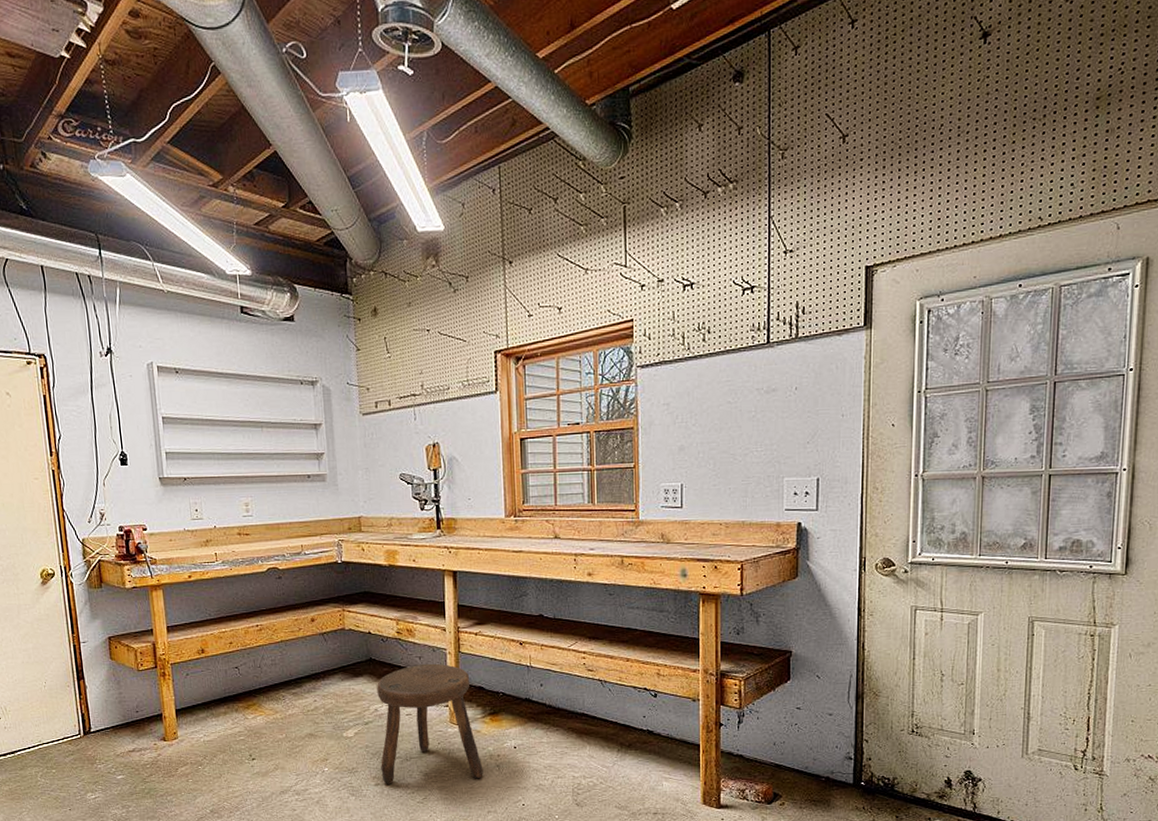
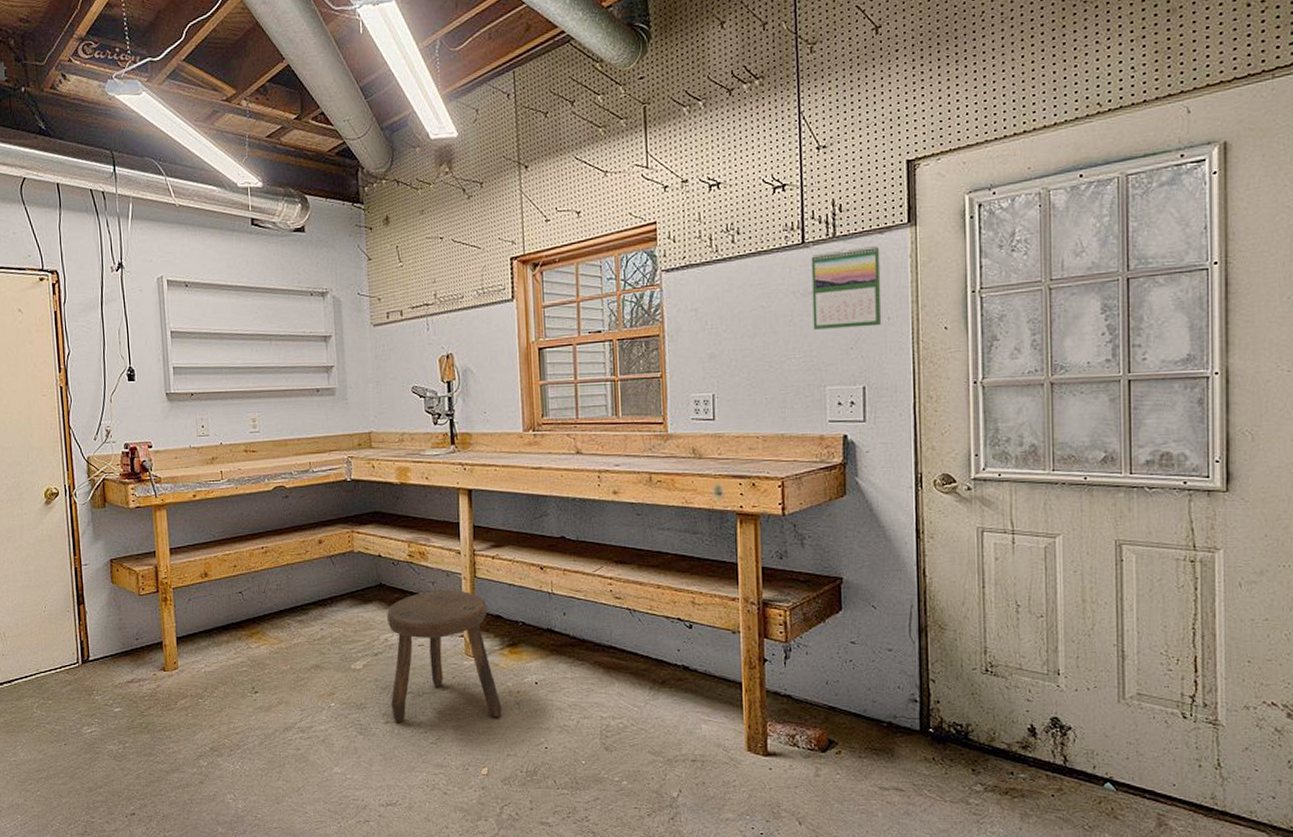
calendar: none [774,347,838,425] -> present [811,246,882,330]

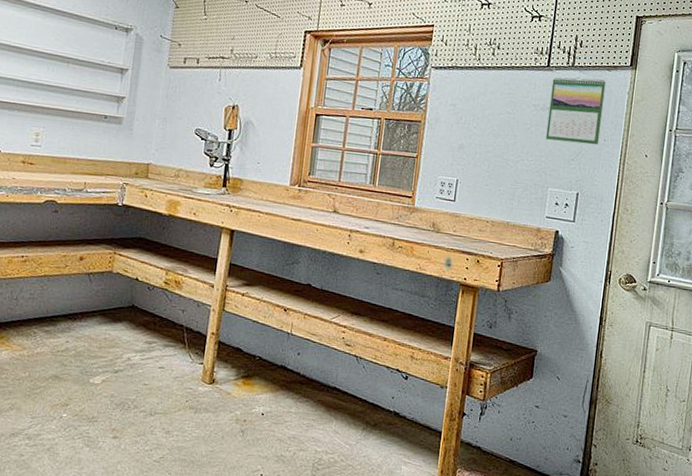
stool: present [387,589,502,722] -> none [122,317,230,443]

